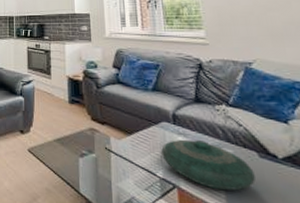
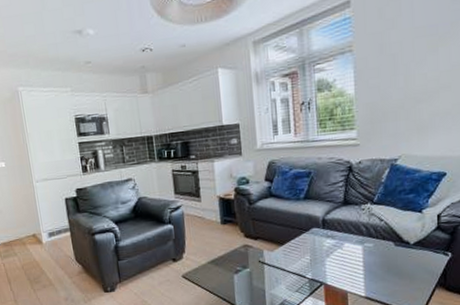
decorative bowl: present [161,139,256,191] -> none [311,239,390,280]

